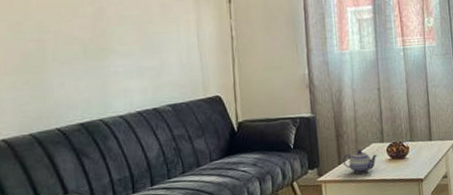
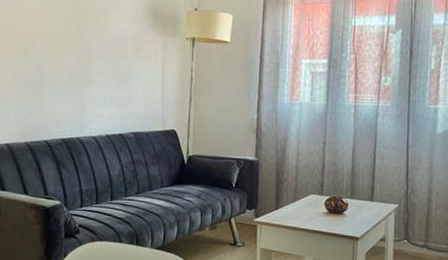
teapot: present [342,149,377,174] -> none [280,198,315,222]

